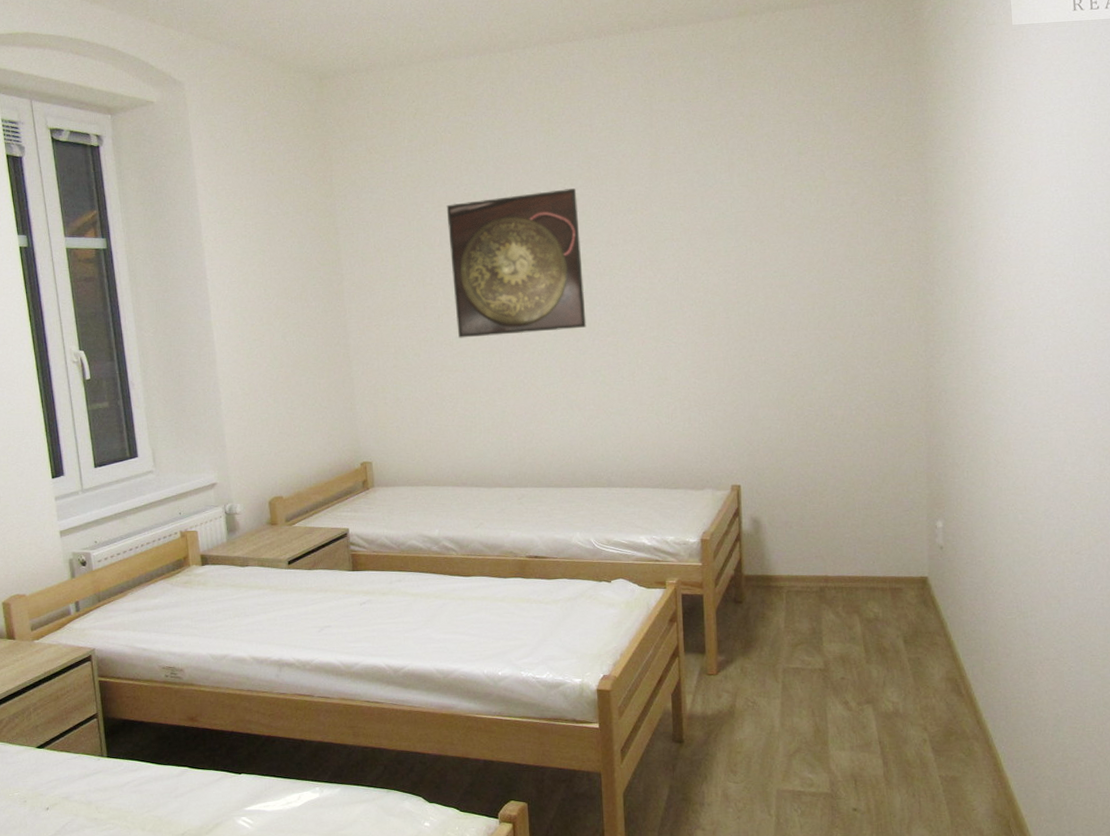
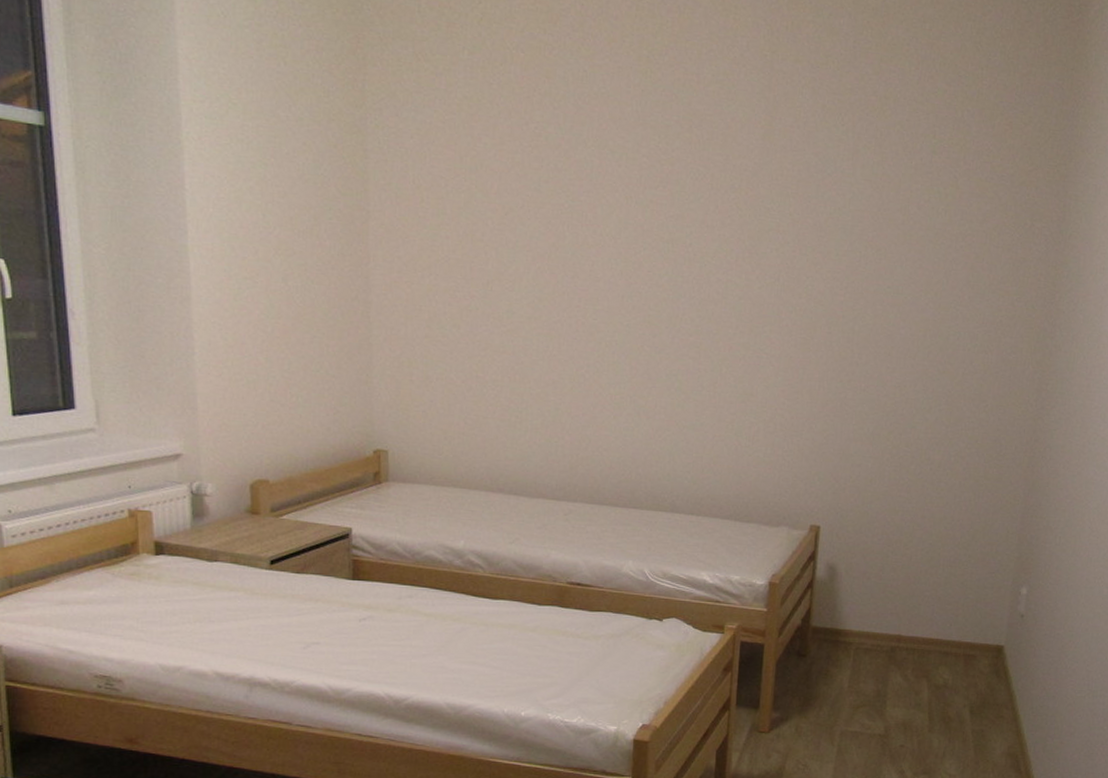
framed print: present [446,188,587,338] -> none [509,143,672,321]

